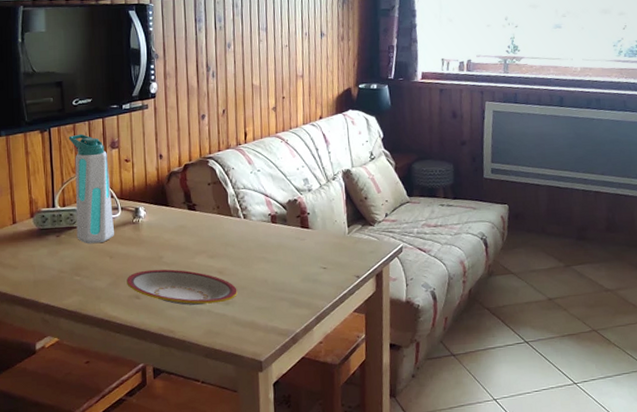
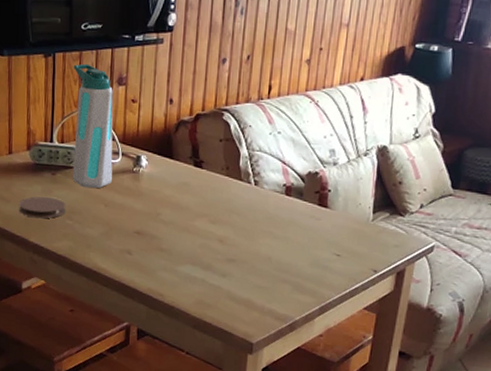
coaster: none [27,258,73,280] -> present [19,197,66,219]
plate: present [127,269,237,306] -> none [120,225,237,274]

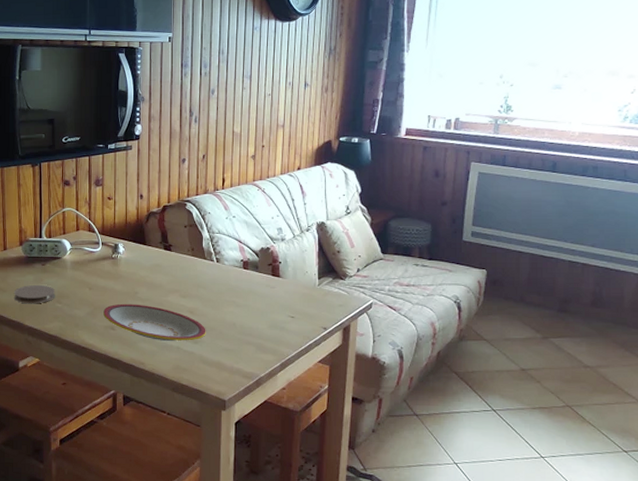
water bottle: present [72,63,113,188] -> none [57,170,94,275]
plate: none [120,225,237,274] -> present [103,303,206,342]

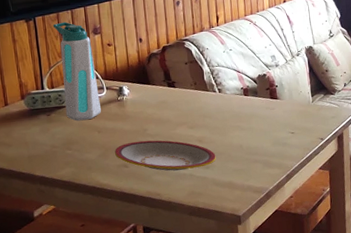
coaster: present [14,285,55,304] -> none [21,134,65,155]
water bottle: none [57,170,94,275] -> present [53,21,101,121]

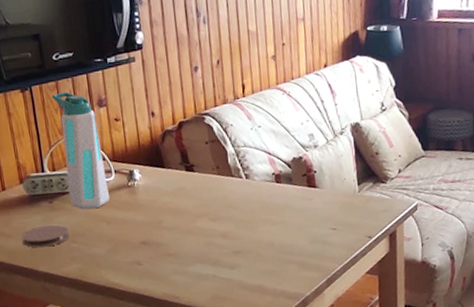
coaster: none [21,134,65,155] -> present [21,225,70,248]
plate: present [115,140,216,171] -> none [126,234,243,271]

